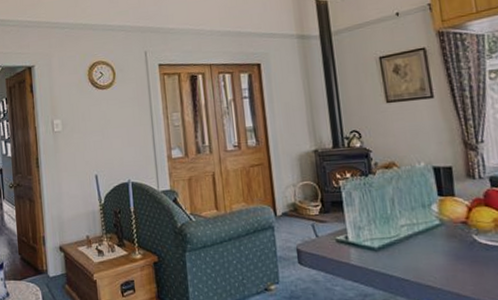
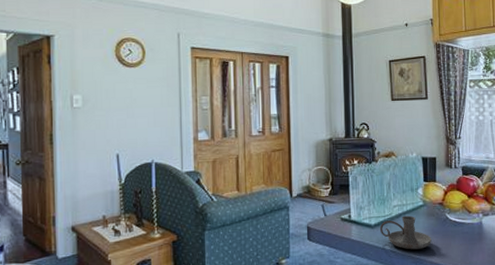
candle holder: none [385,237,456,278] -> present [379,215,432,250]

